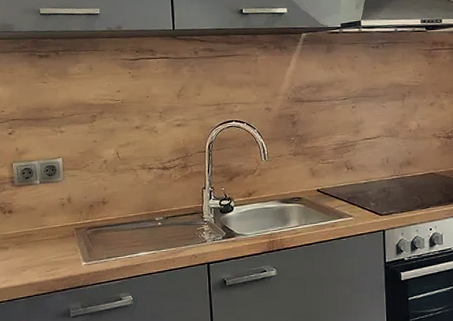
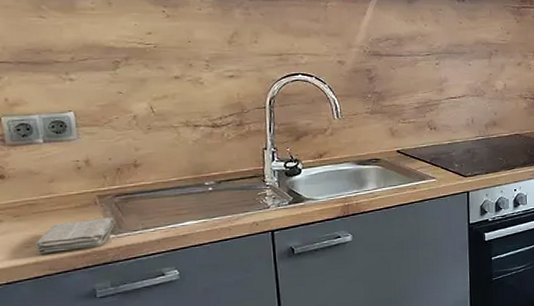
washcloth: none [29,247,86,277] -> present [34,217,115,255]

